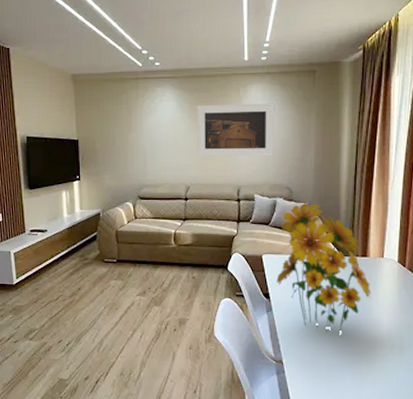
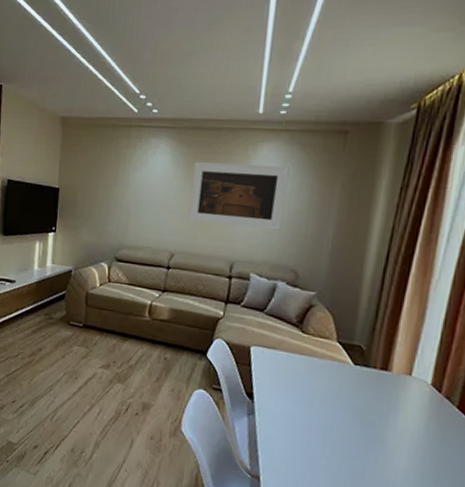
flower bouquet: present [276,202,371,333] -> none [264,290,389,456]

